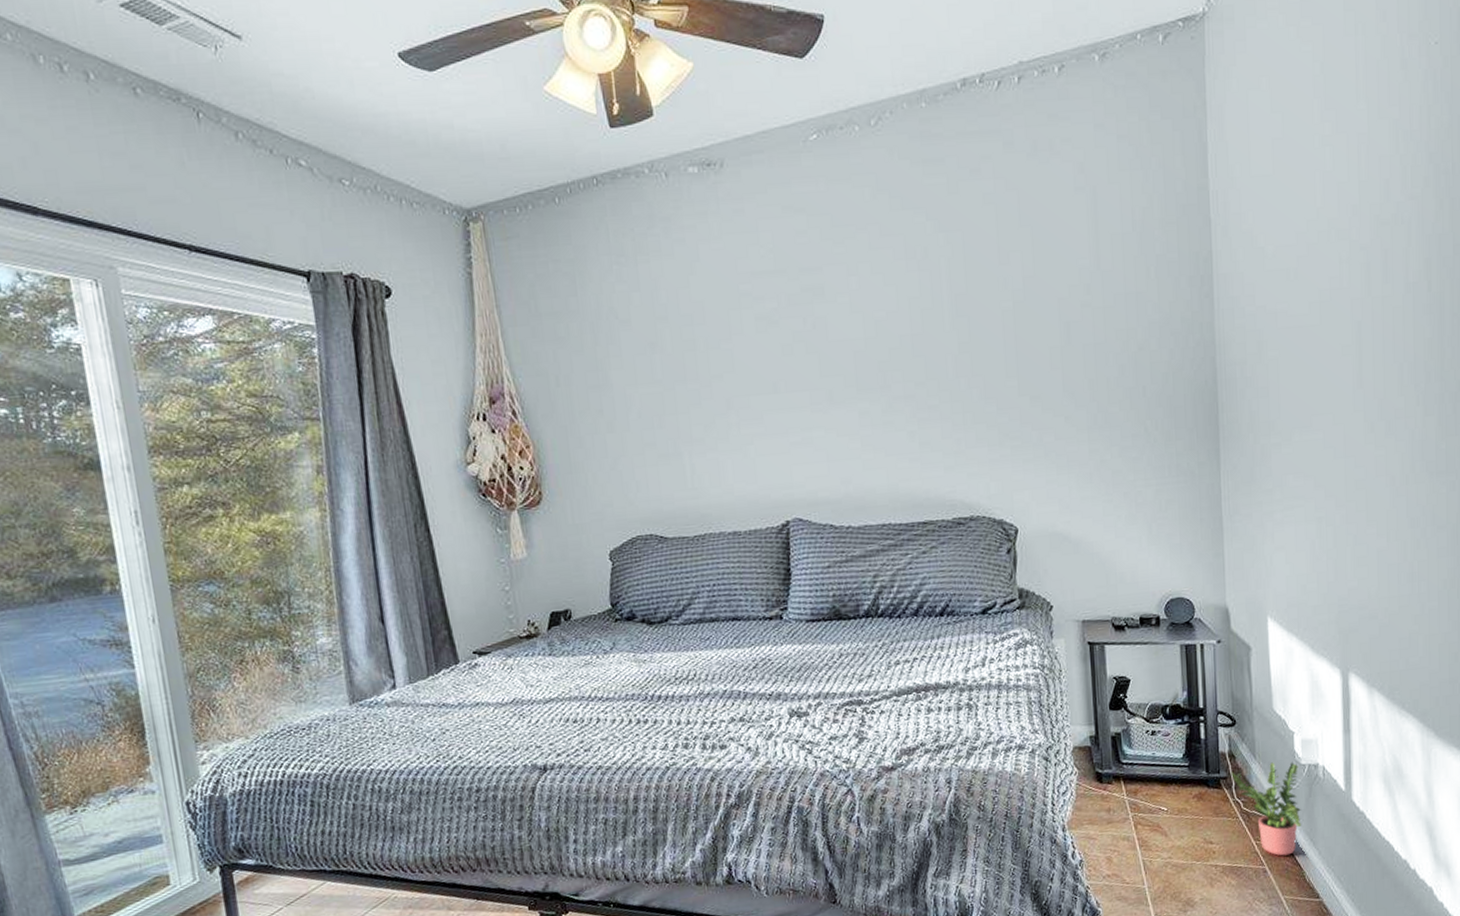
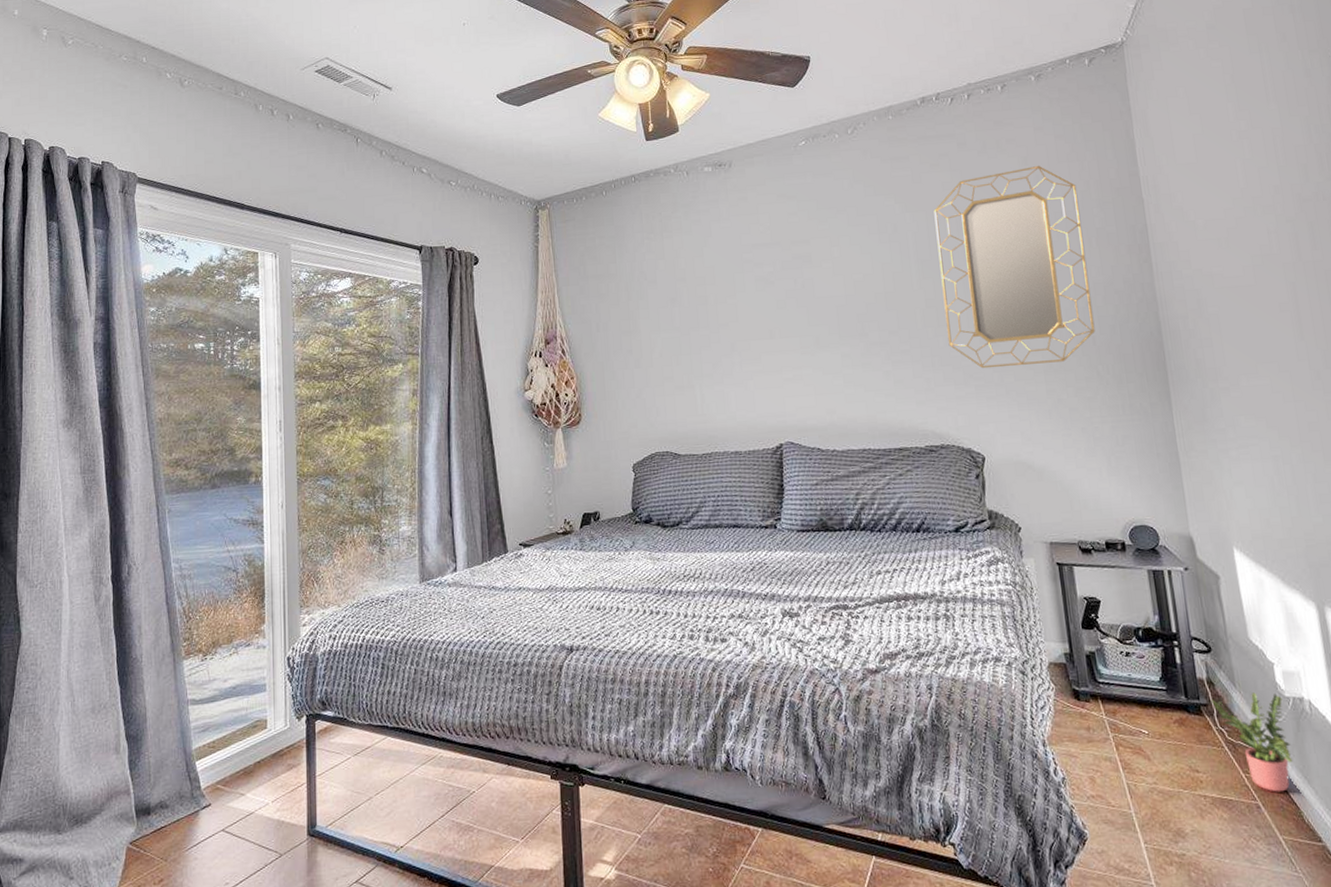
home mirror: none [972,174,1147,427] -> present [933,166,1096,369]

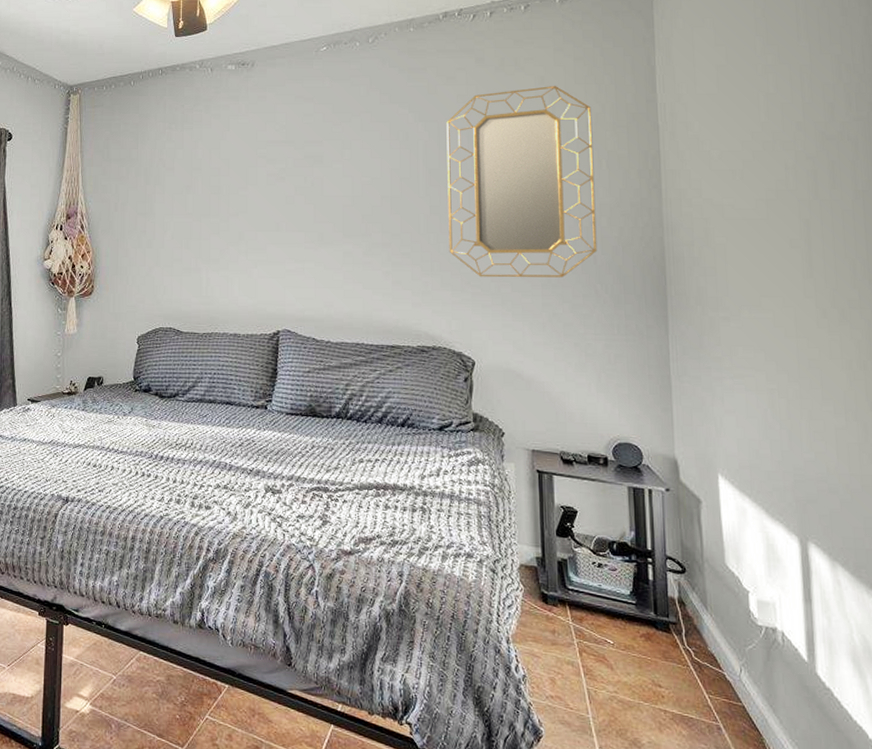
potted plant: present [1210,692,1293,792] -> none [680,617,759,717]

